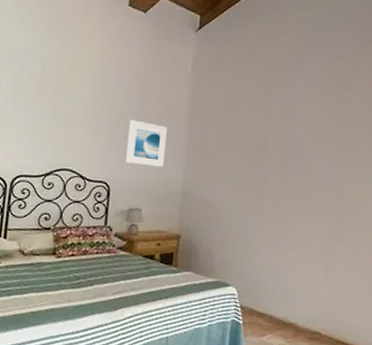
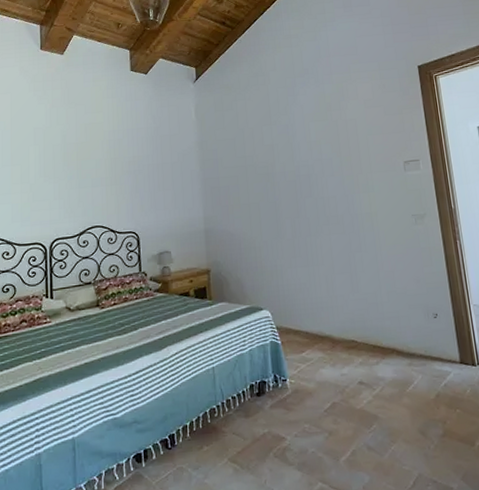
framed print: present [126,119,167,168] -> none [148,171,184,211]

